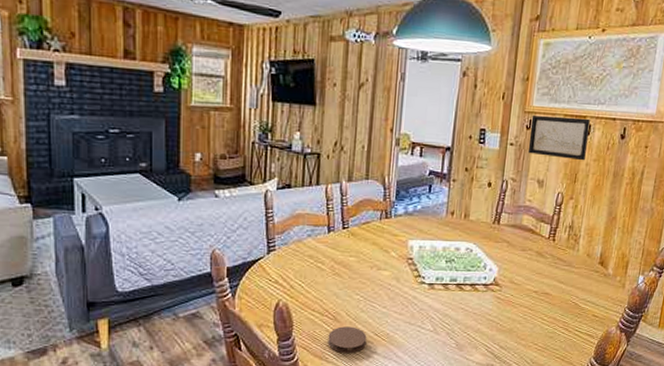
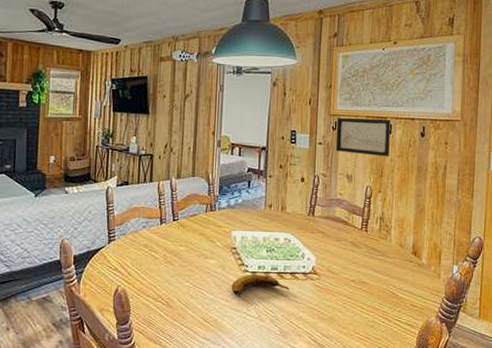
coaster: present [328,326,367,354] -> none [161,312,197,339]
banana: none [405,286,469,308] -> present [231,274,290,295]

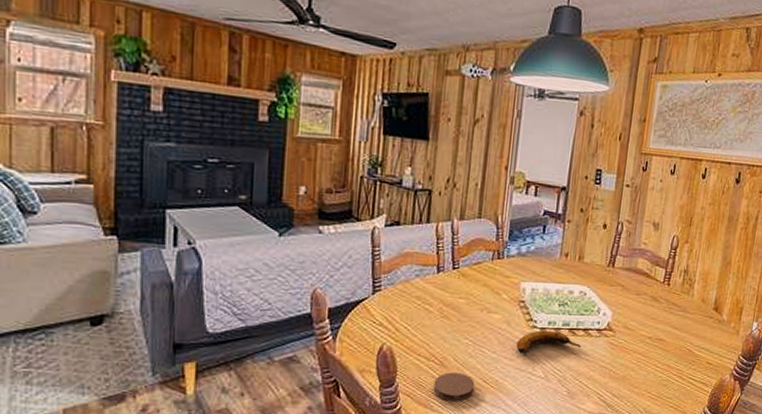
coaster: none [161,312,197,339] -> present [433,372,475,402]
wall art: present [335,117,391,157] -> none [643,157,706,205]

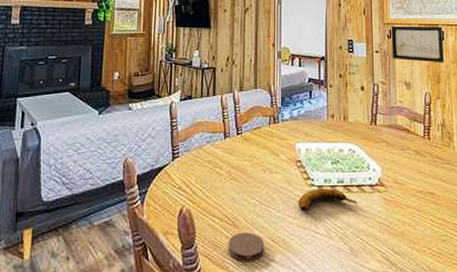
wall art: none [643,157,706,205] -> present [391,25,444,63]

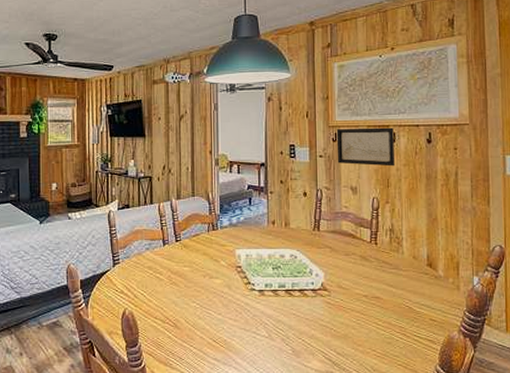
coaster: present [228,232,264,262] -> none [170,333,206,360]
banana: present [298,188,357,212] -> none [239,292,299,315]

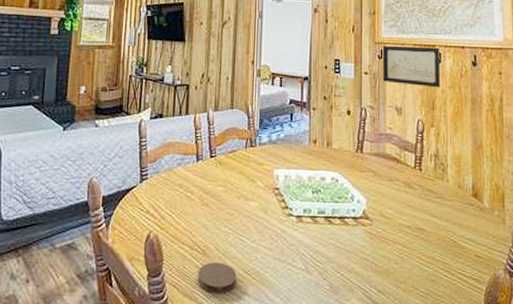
coaster: none [170,333,206,360] -> present [197,262,237,294]

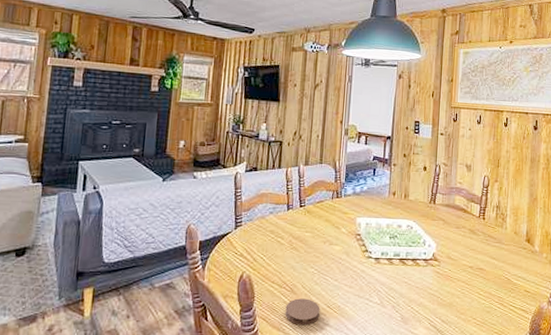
wall art: present [382,45,440,88] -> none [456,110,507,149]

